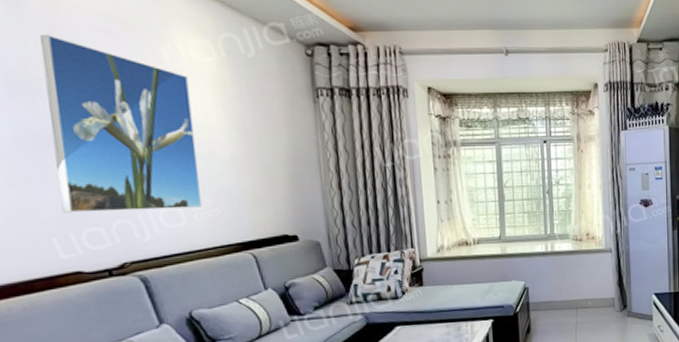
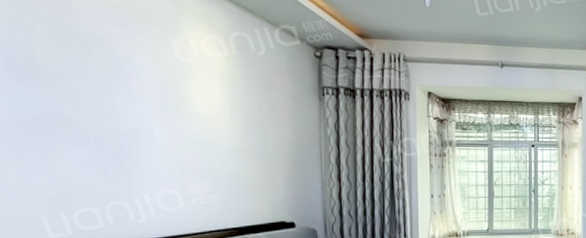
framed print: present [40,34,203,213] -> none [48,21,202,193]

